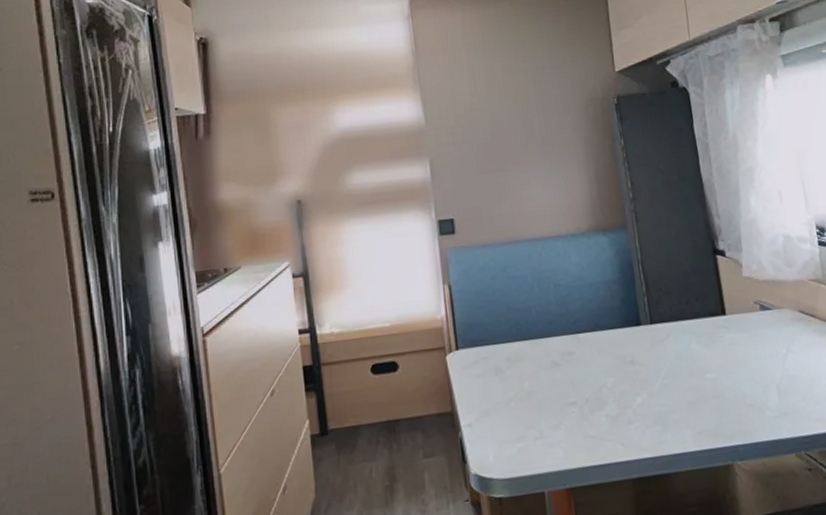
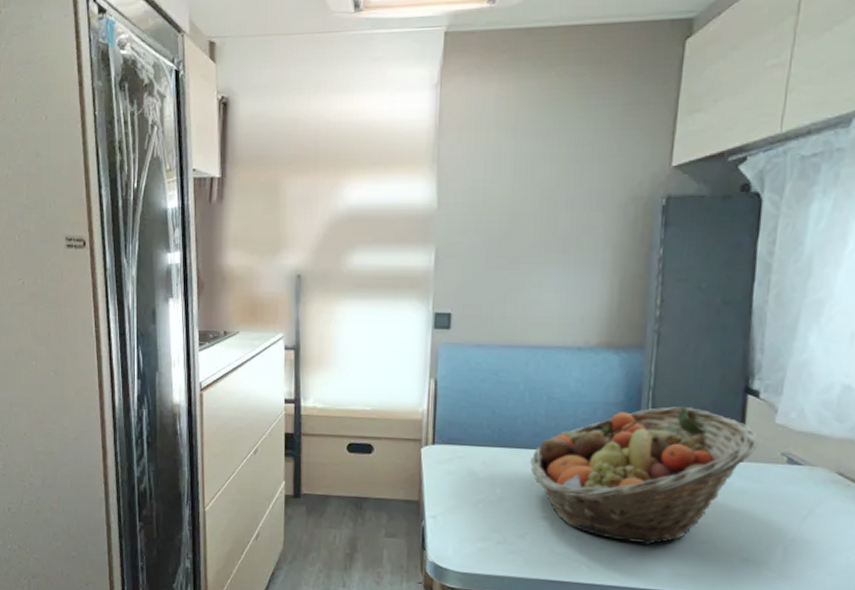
fruit basket: none [550,273,735,411] -> present [530,406,759,546]

